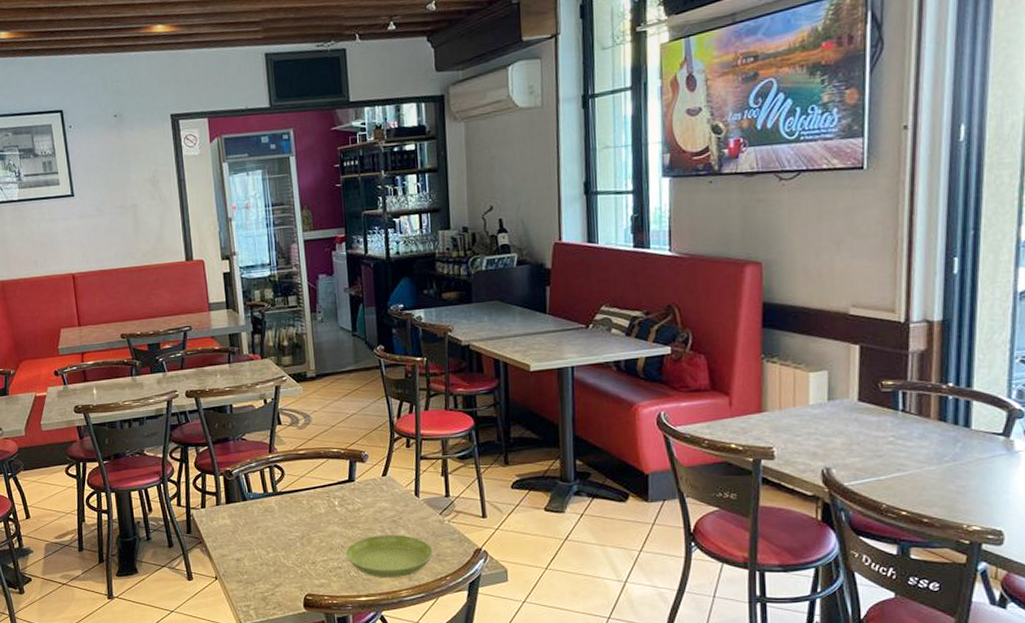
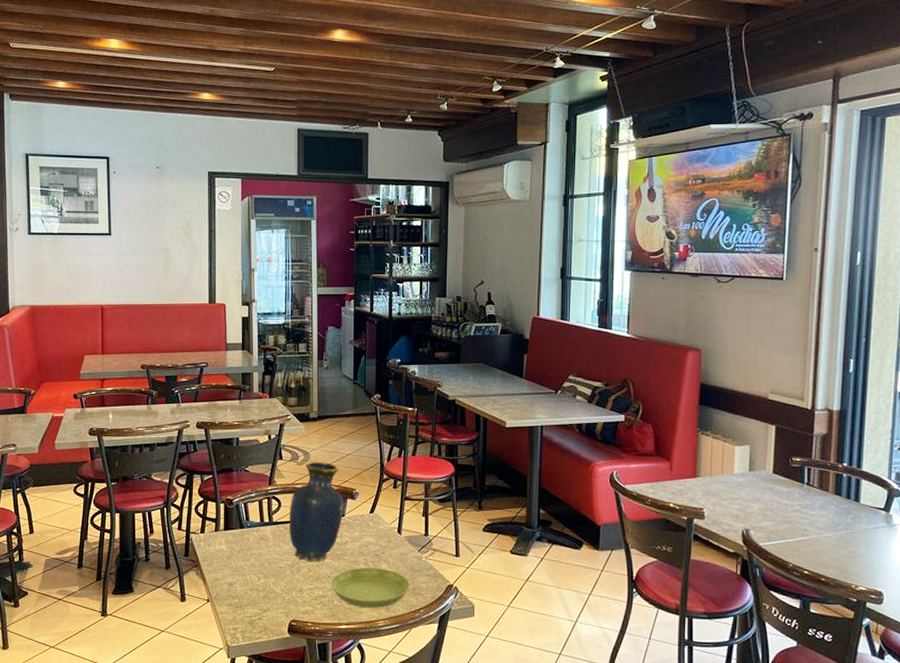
vase: none [294,424,354,532] -> present [289,461,344,562]

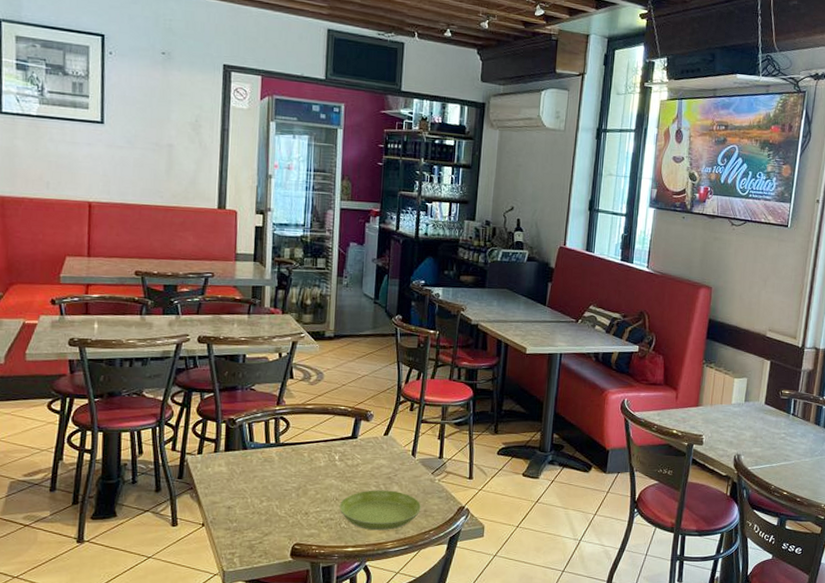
vase: present [289,461,344,562] -> none [297,381,358,485]

